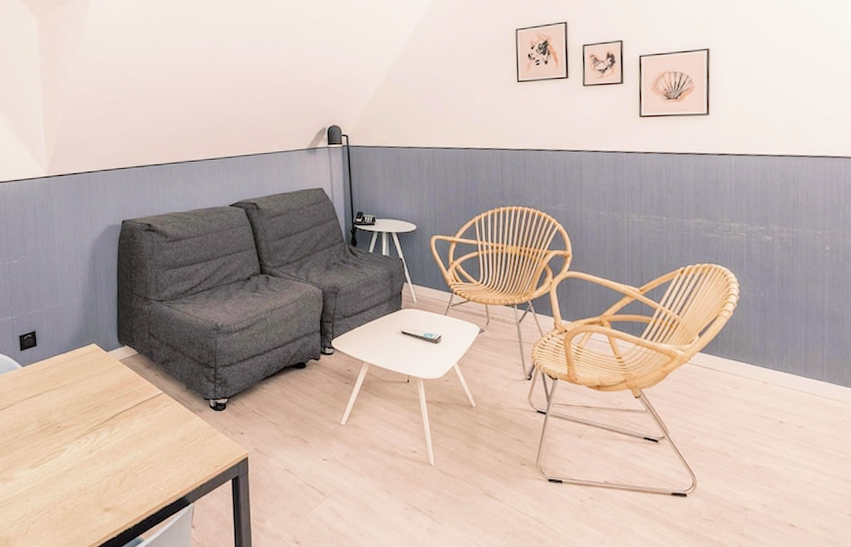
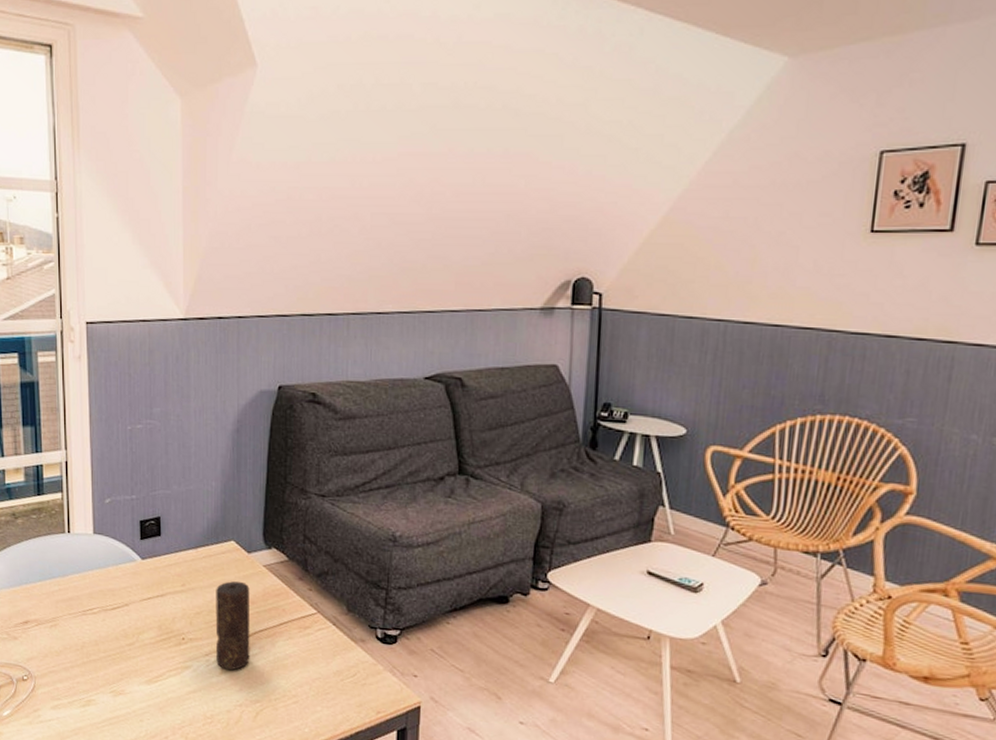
candle: none [83,375,113,448] -> present [215,580,251,671]

